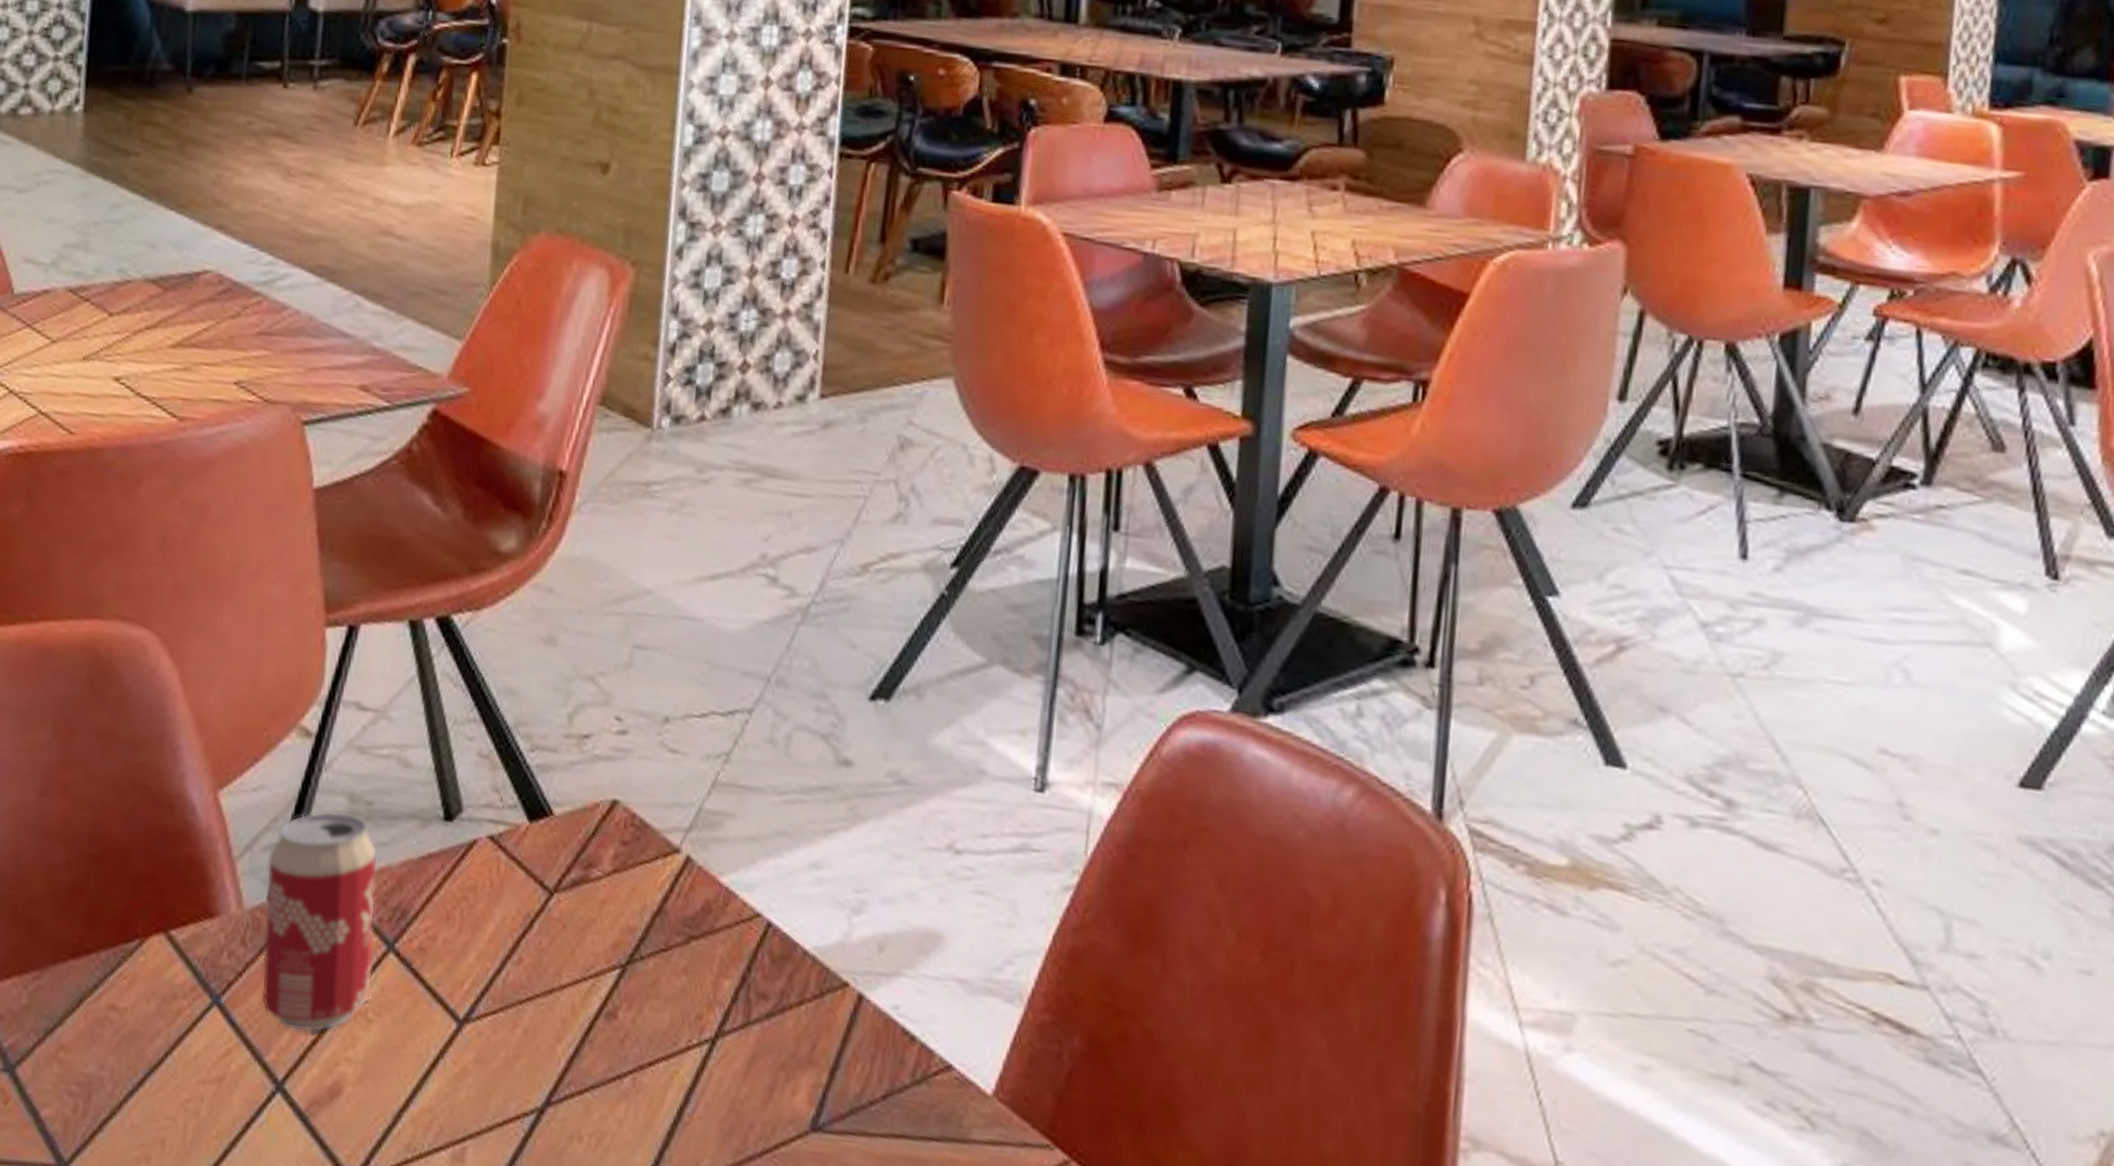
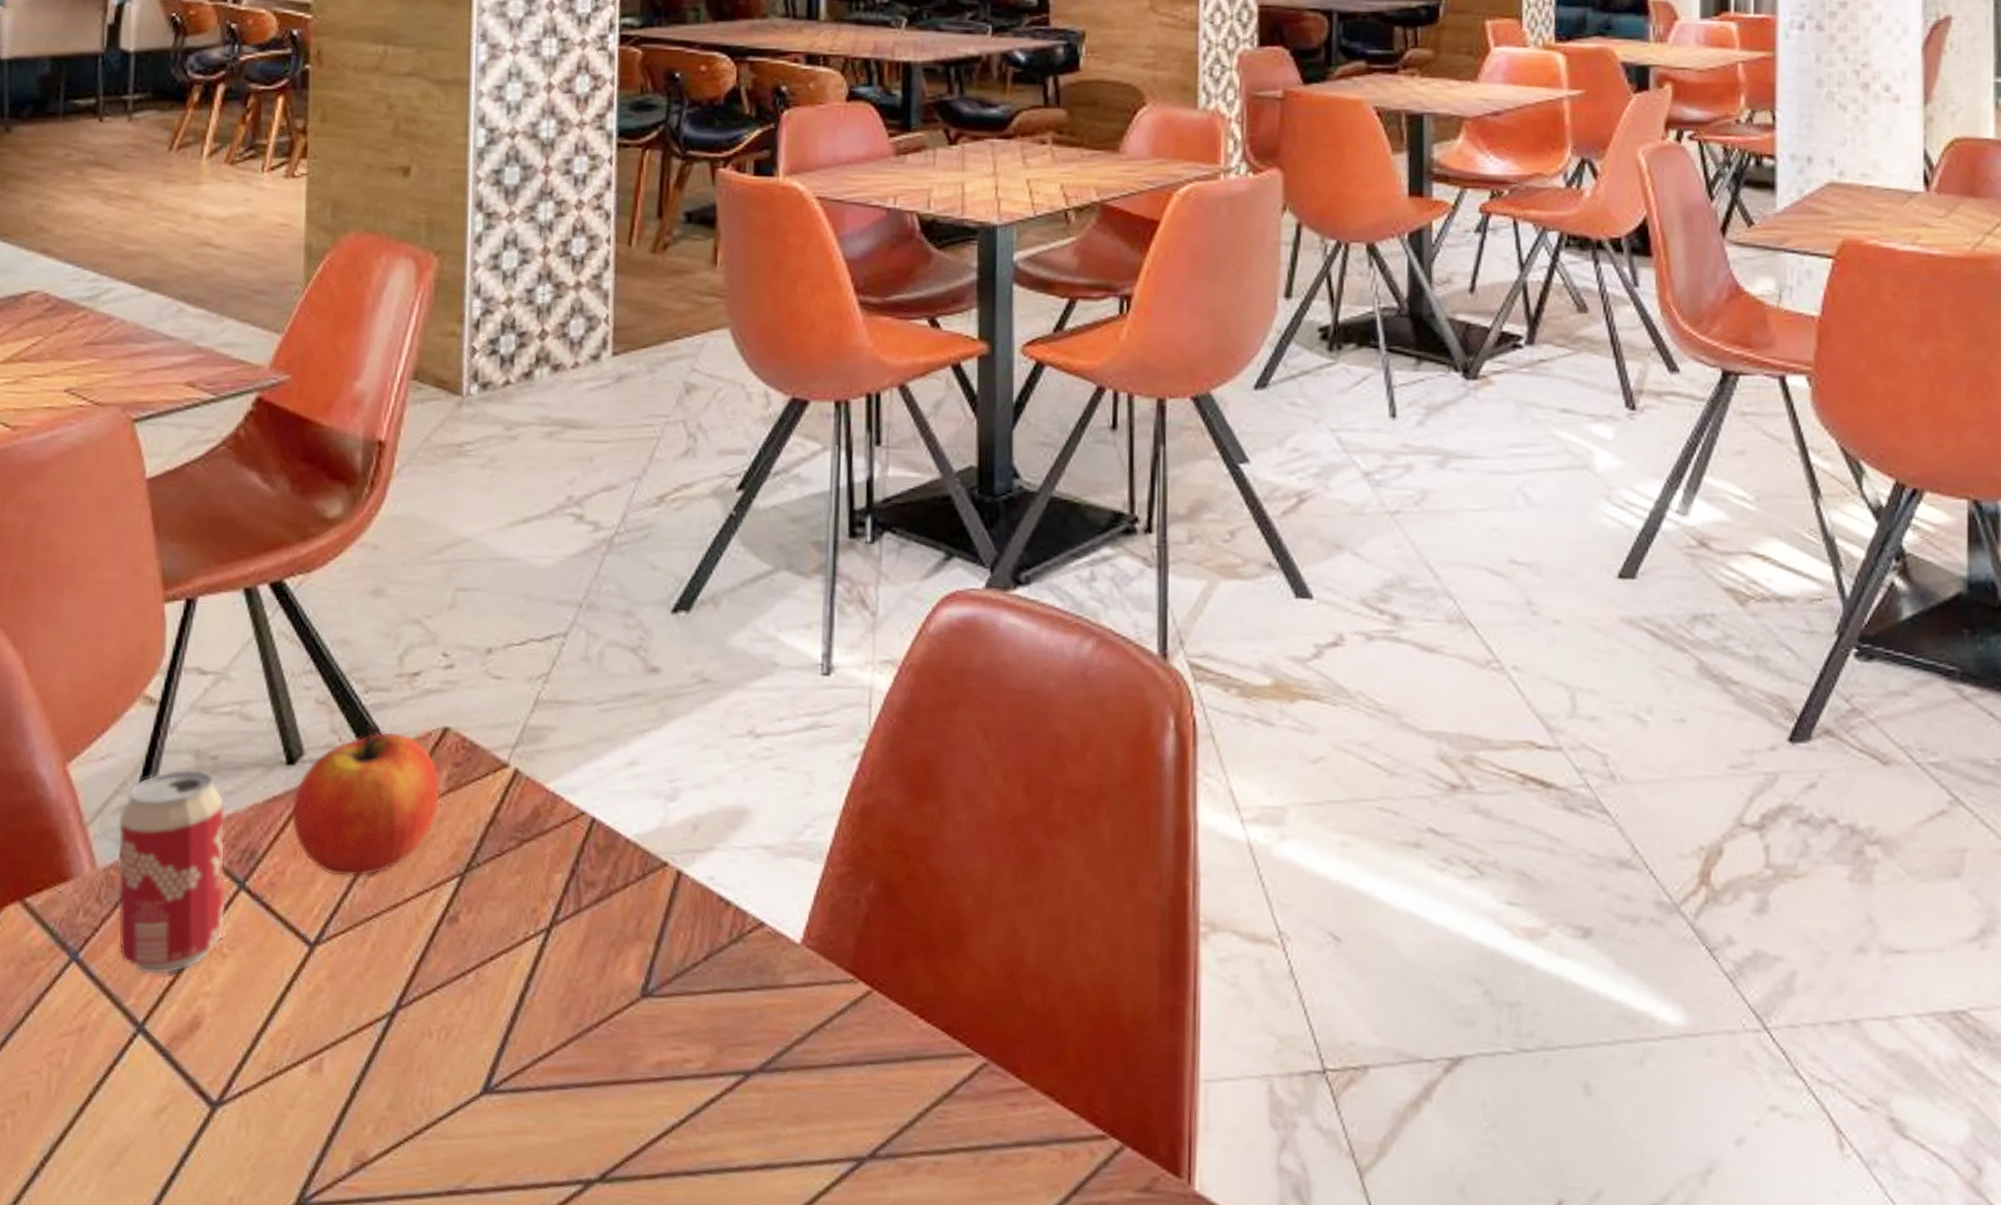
apple: none [445,787,606,955] -> present [291,724,441,878]

